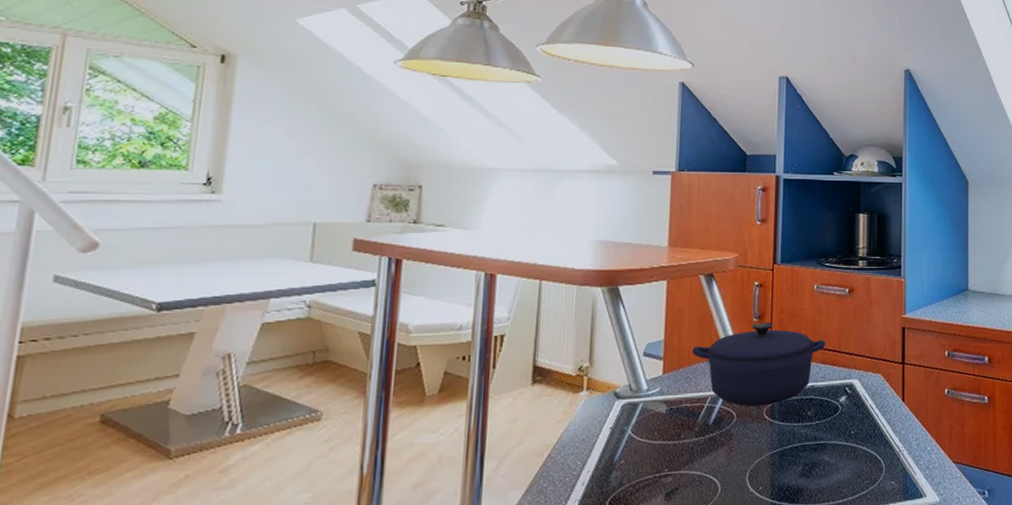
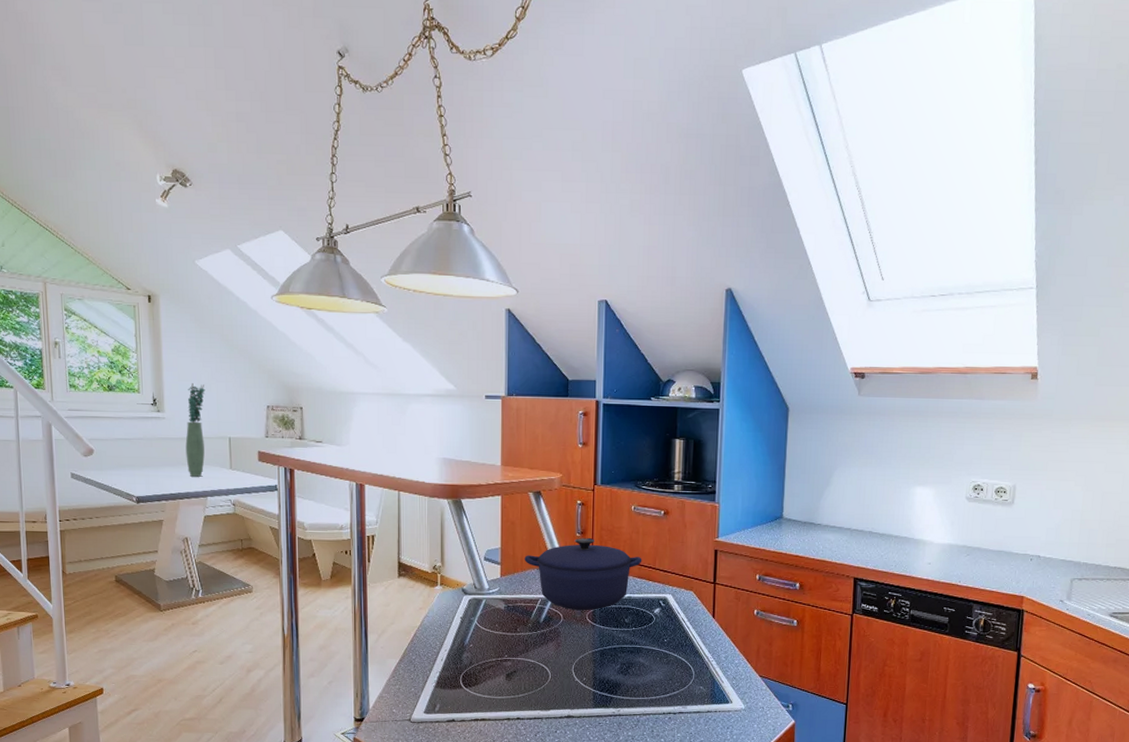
vase: none [245,158,288,273] -> present [185,383,206,477]

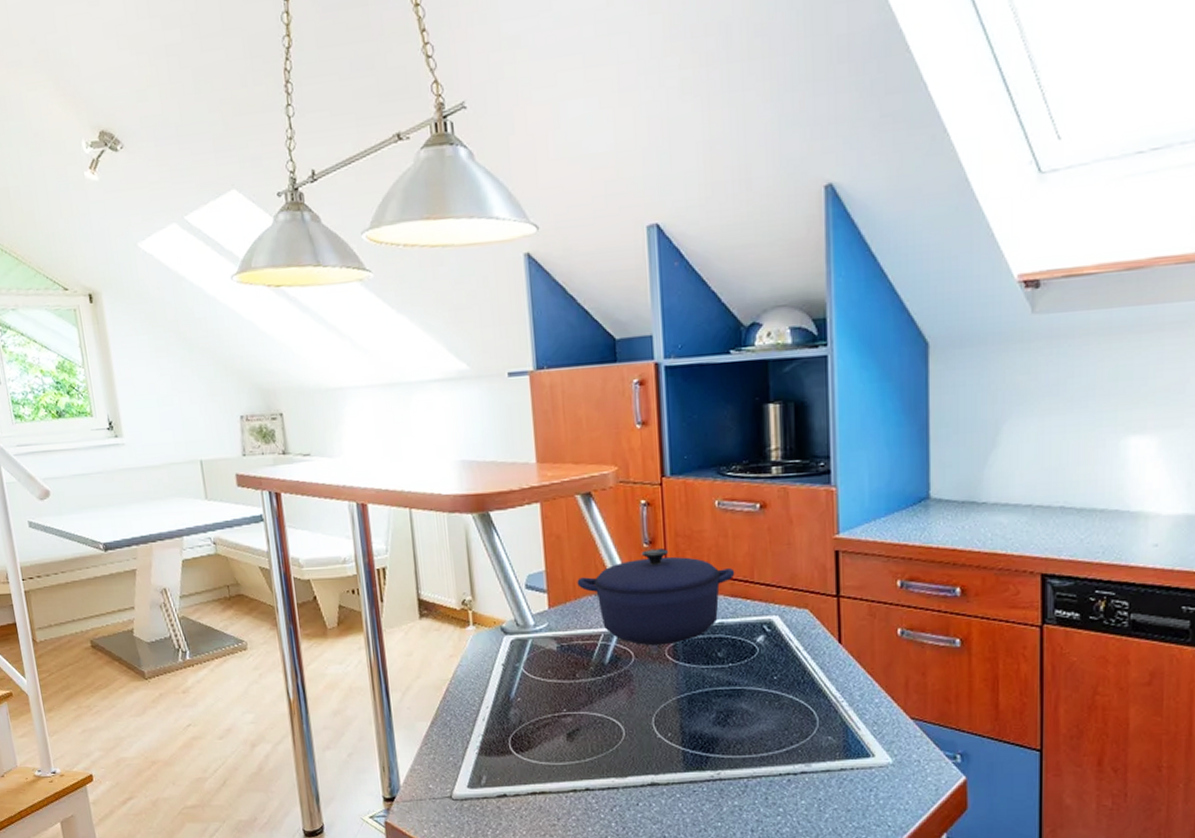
vase: present [185,383,206,477] -> none [146,397,176,513]

